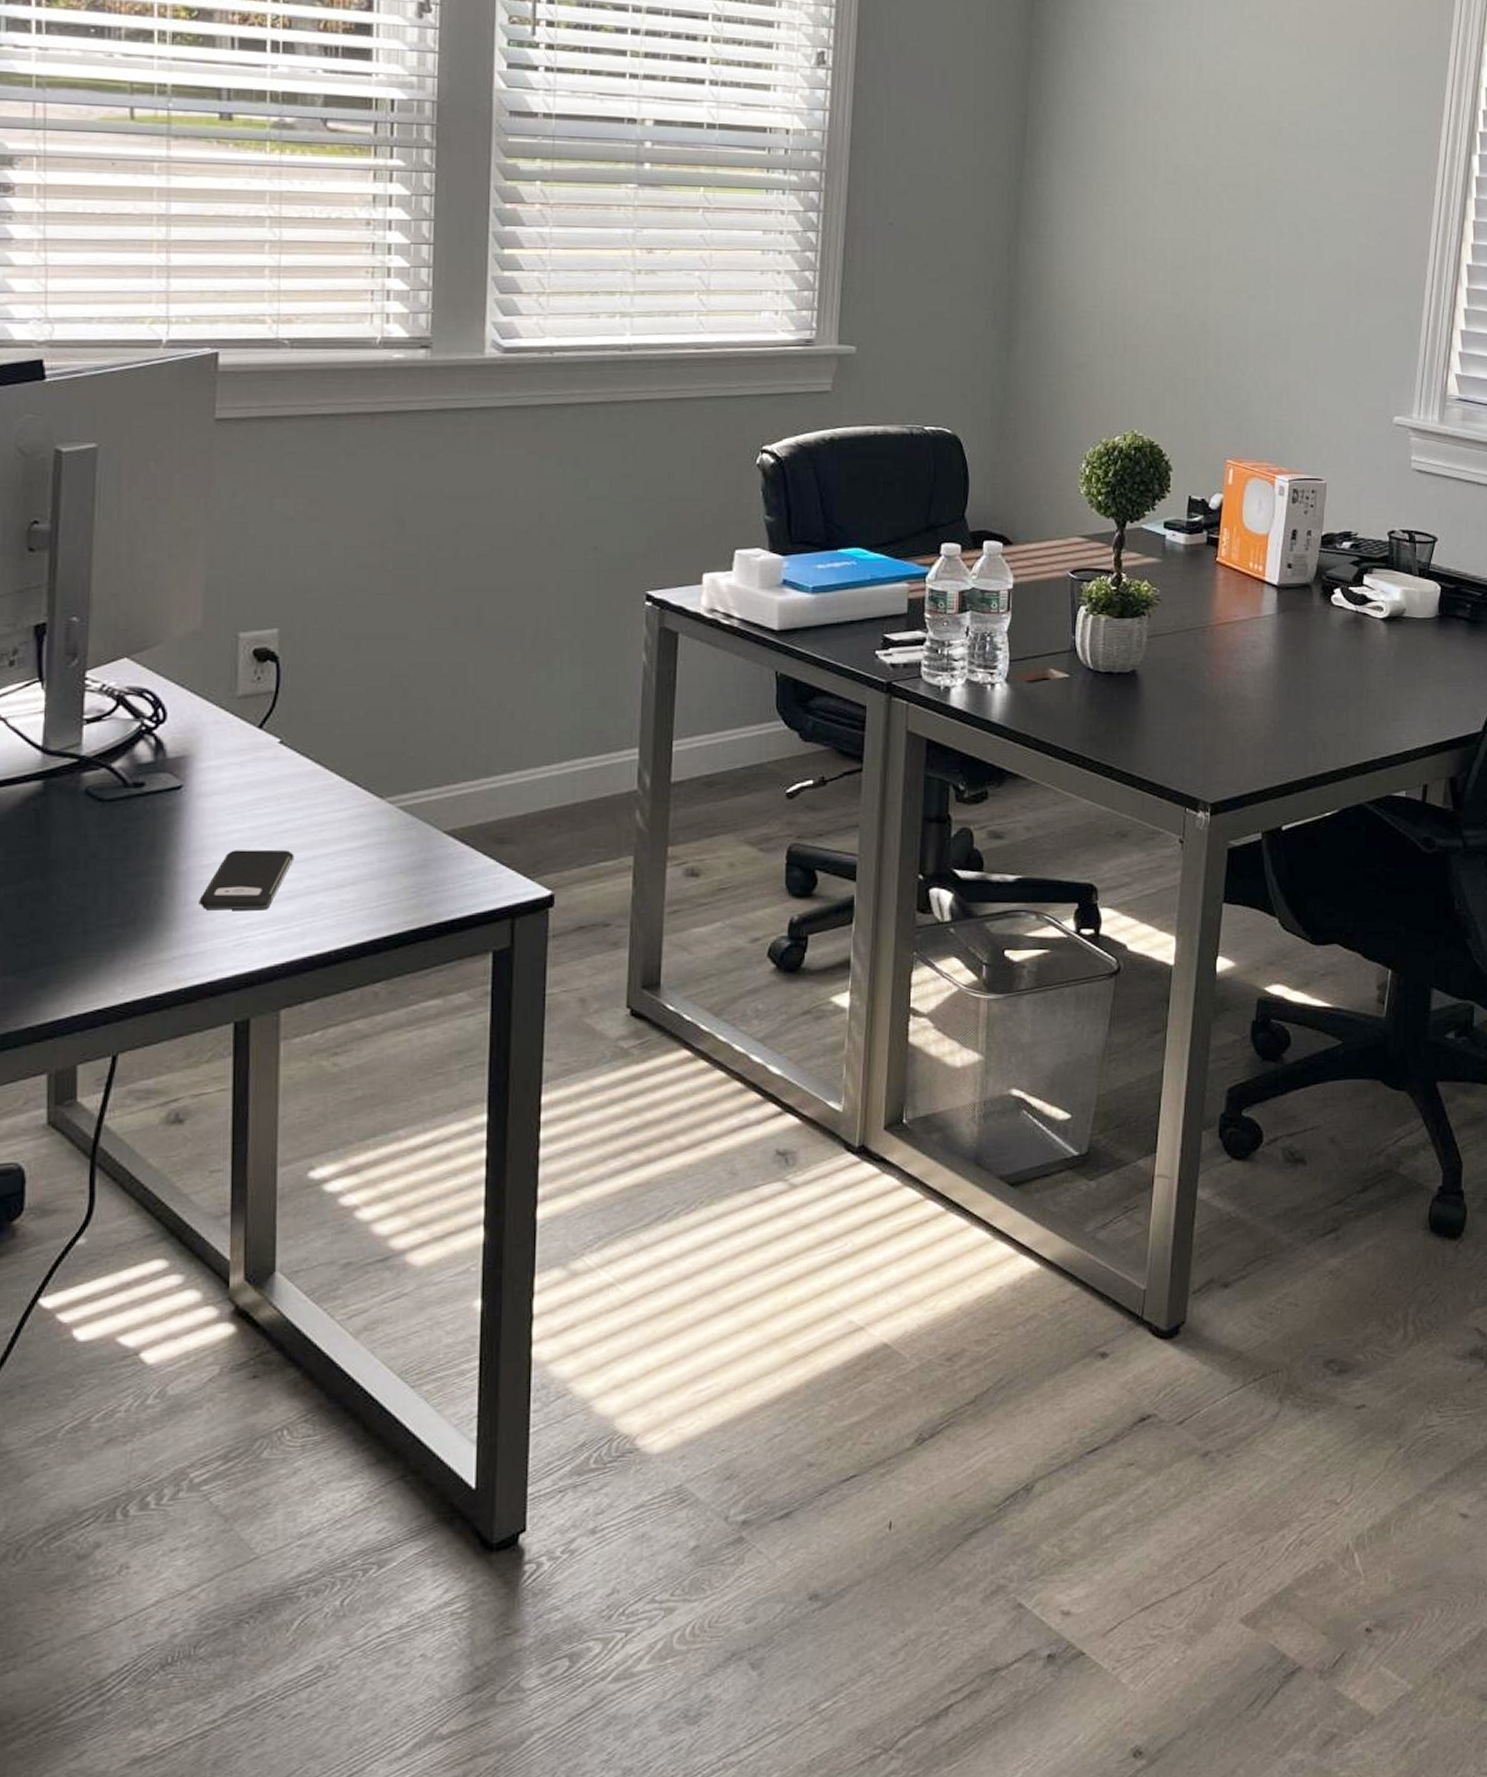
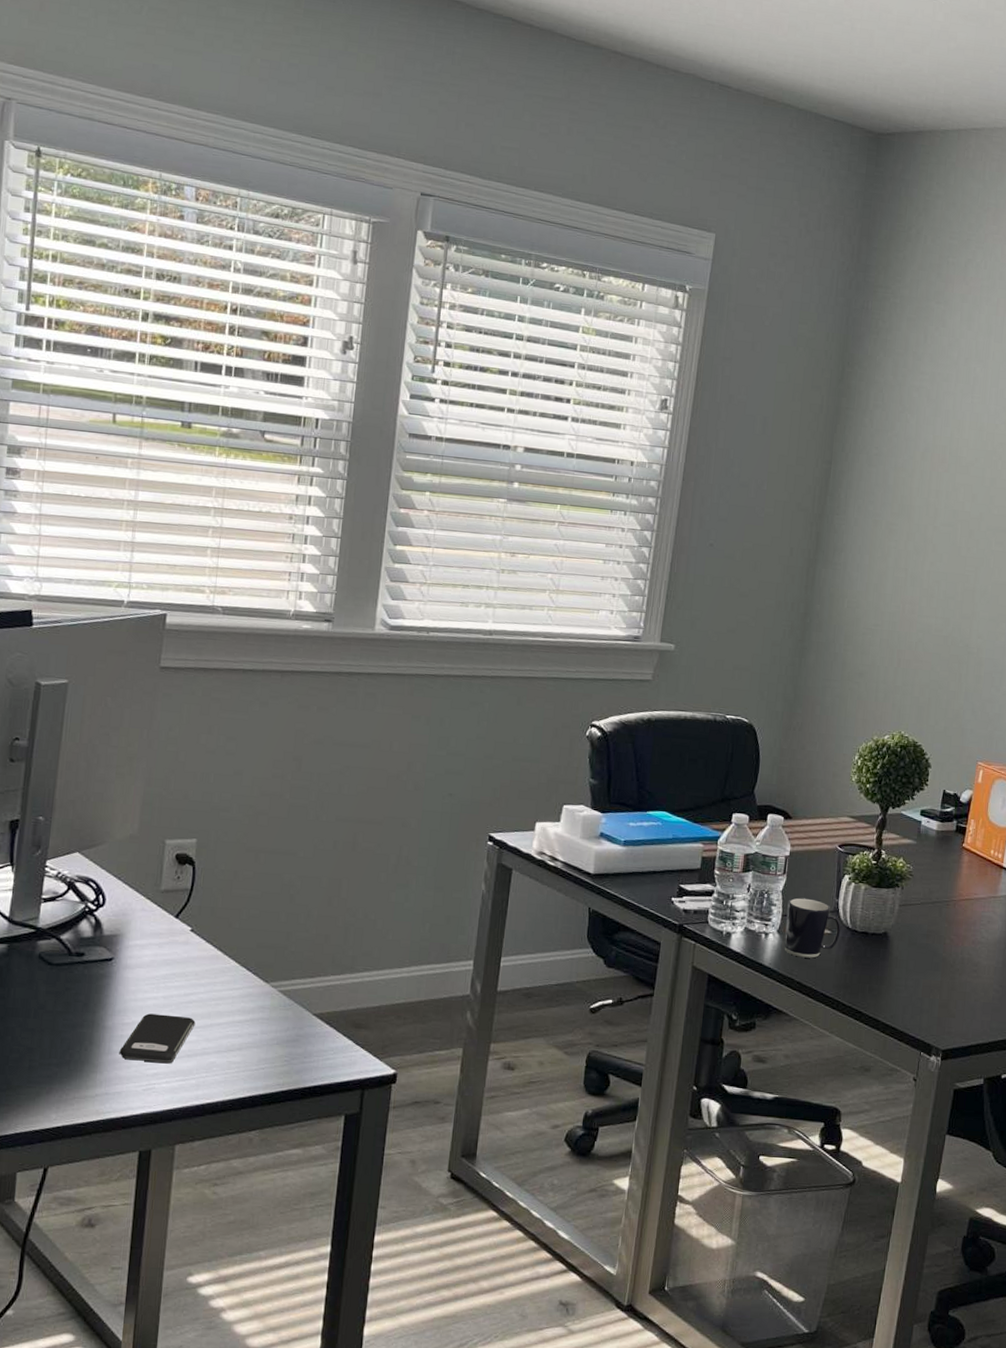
mug: none [1015,638,1081,709] -> present [785,897,841,958]

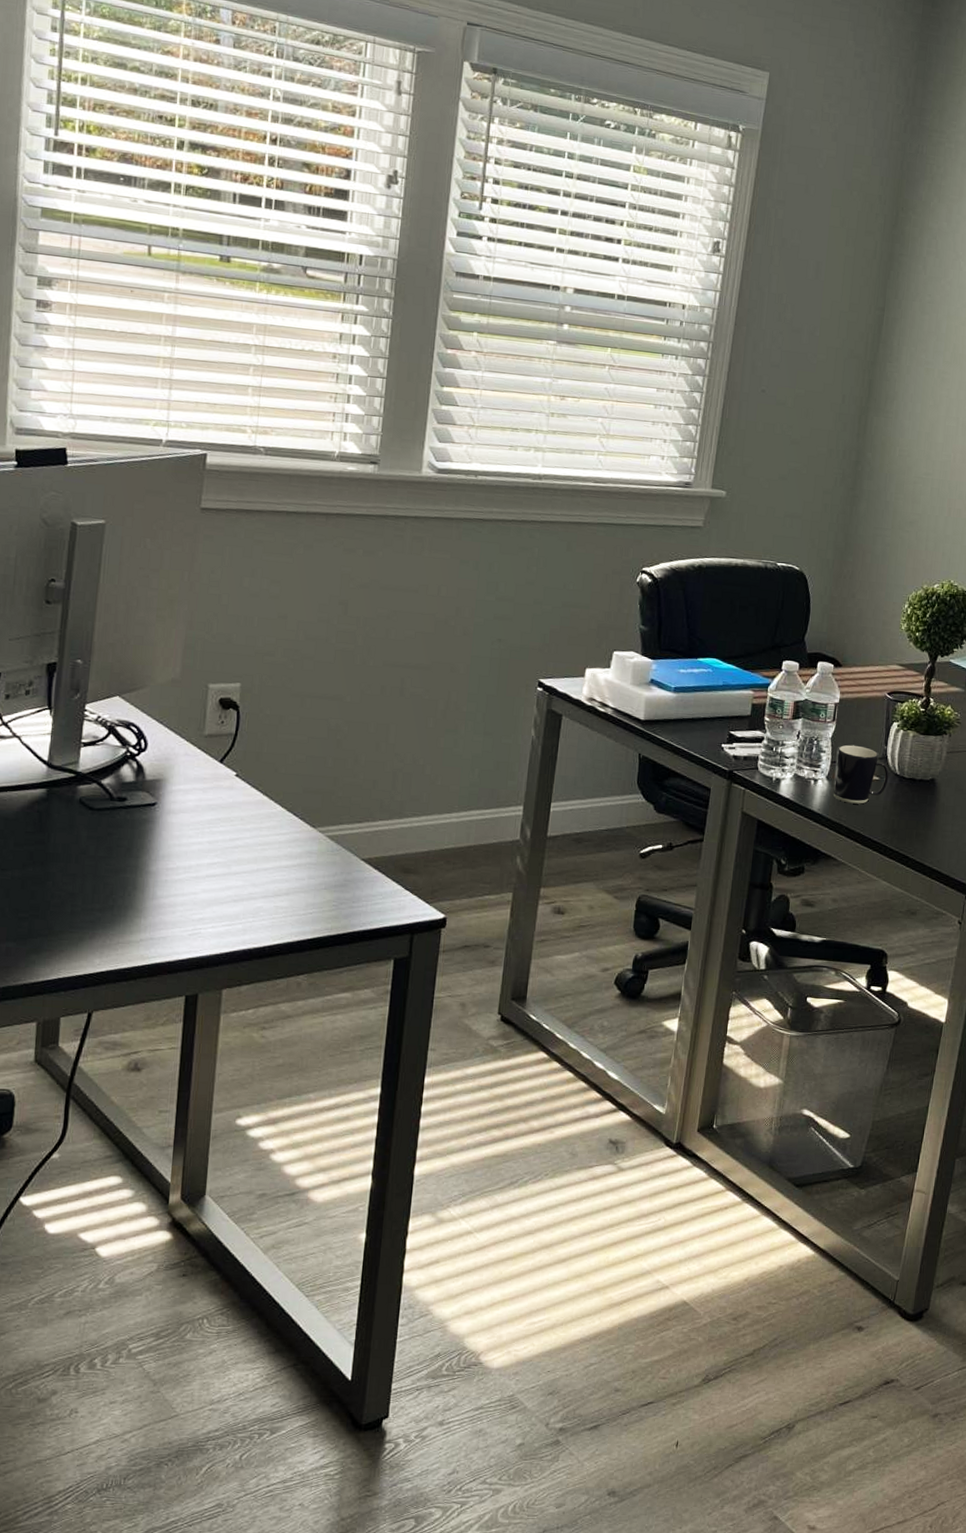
phone: present [119,1013,196,1064] -> none [164,858,242,909]

